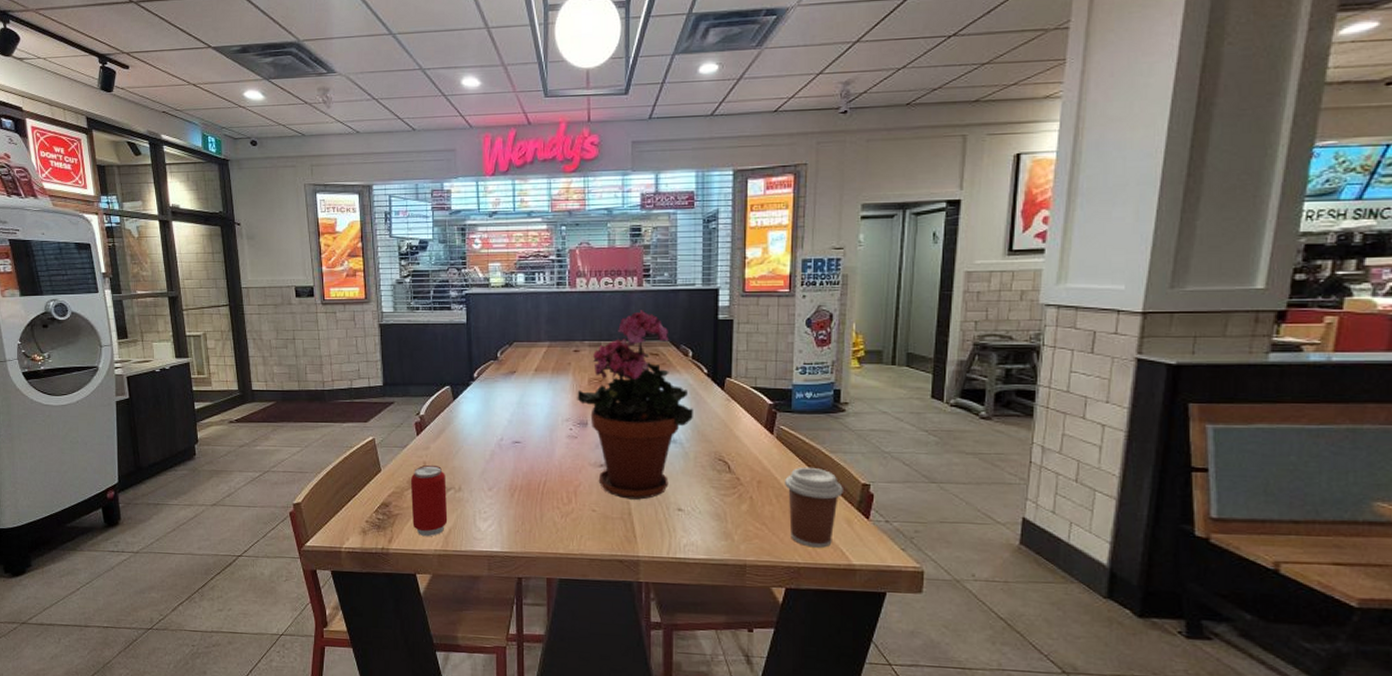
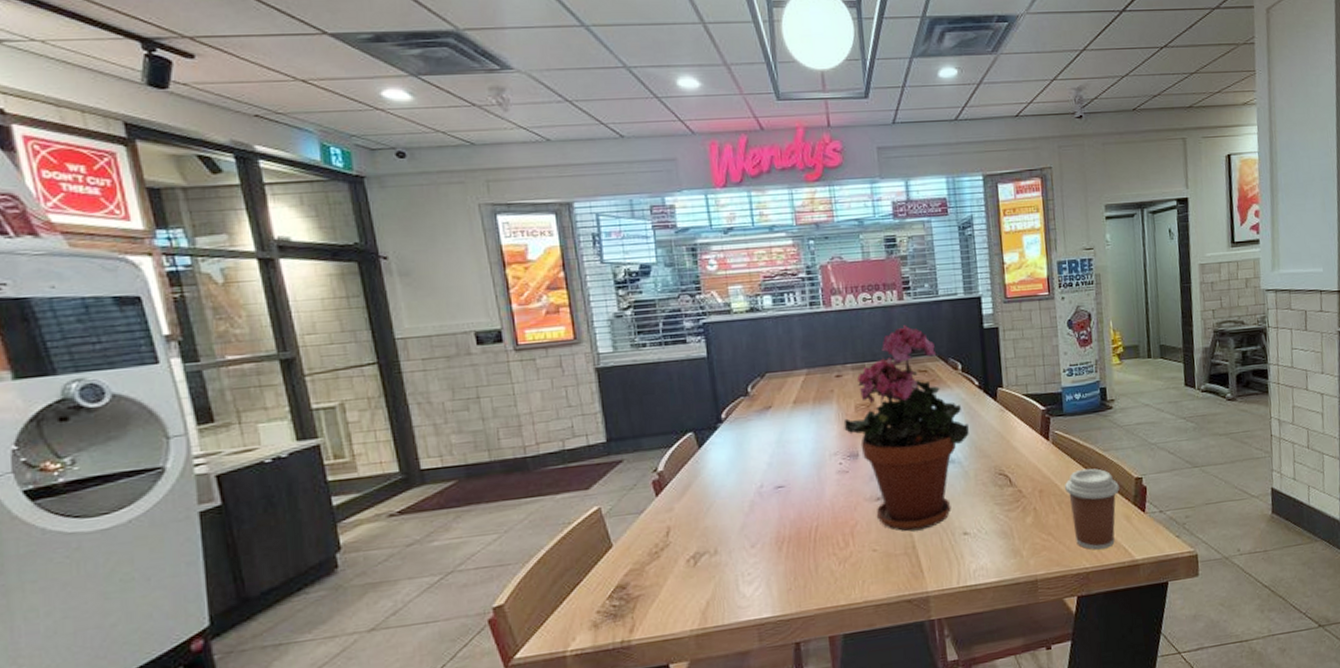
beverage can: present [410,464,448,537] -> none [651,528,704,617]

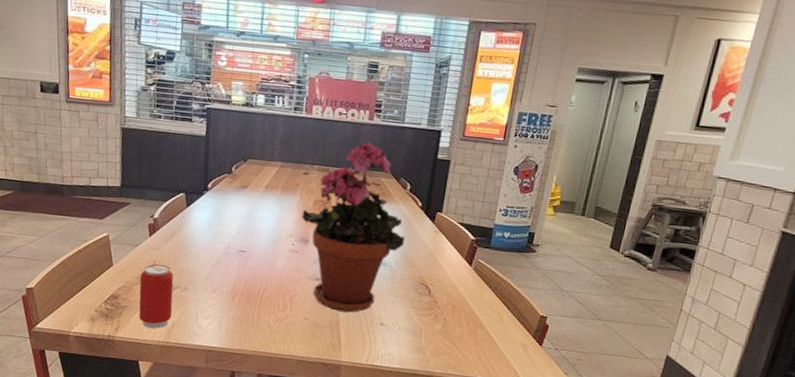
beverage can: none [651,528,704,617] -> present [139,264,174,329]
coffee cup: present [1065,468,1120,550] -> none [474,296,524,367]

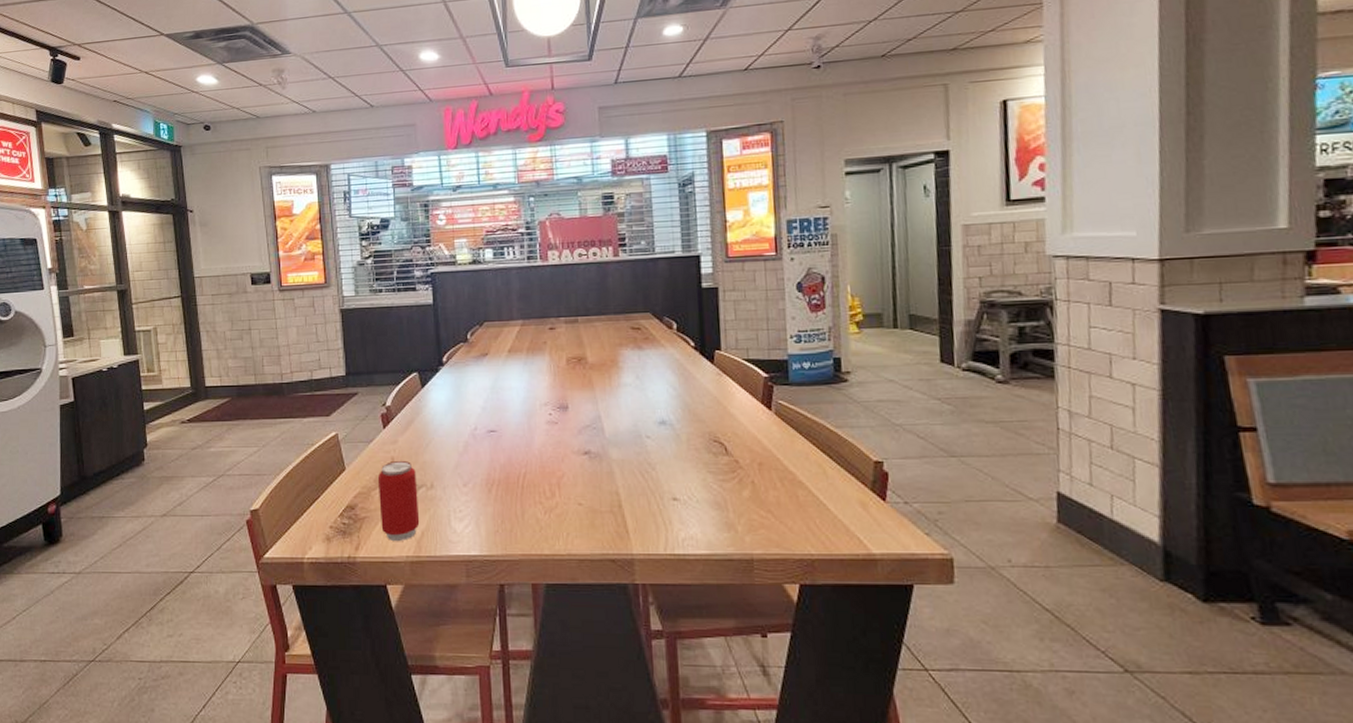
potted plant: present [301,142,405,313] -> none [555,281,682,490]

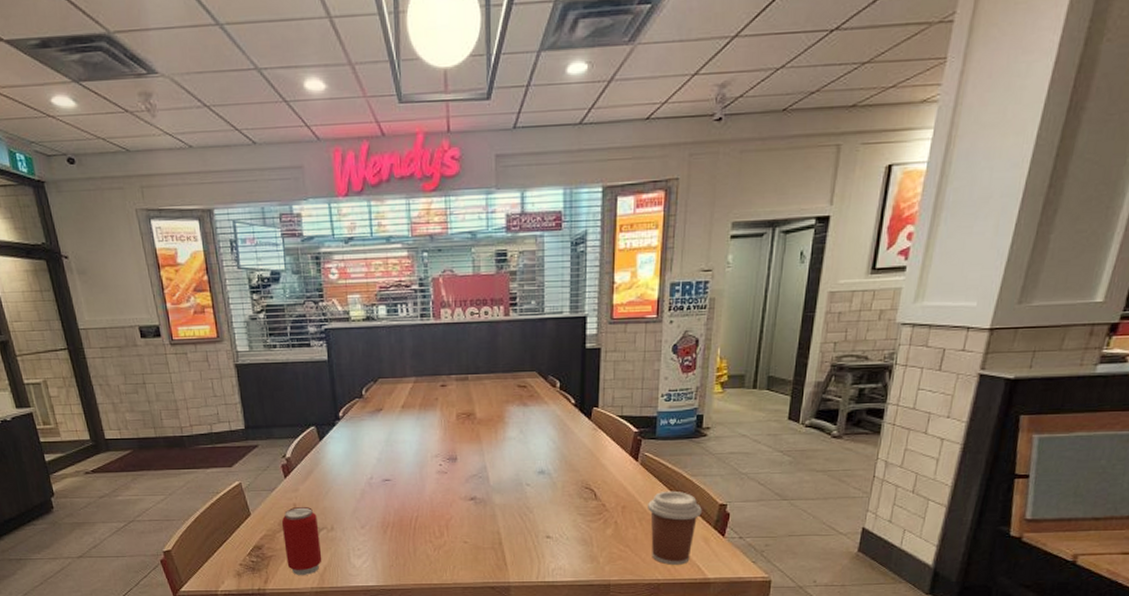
coffee cup: none [788,444,854,536] -> present [648,490,702,565]

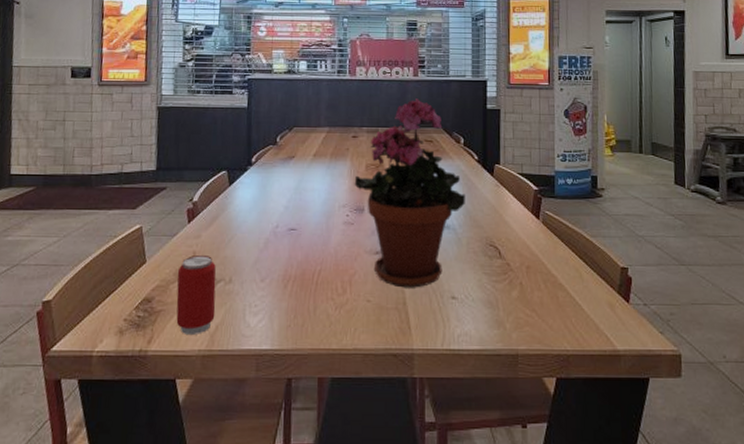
potted plant: none [445,341,561,530] -> present [354,98,465,288]
coffee cup: present [648,490,702,565] -> none [552,251,605,334]

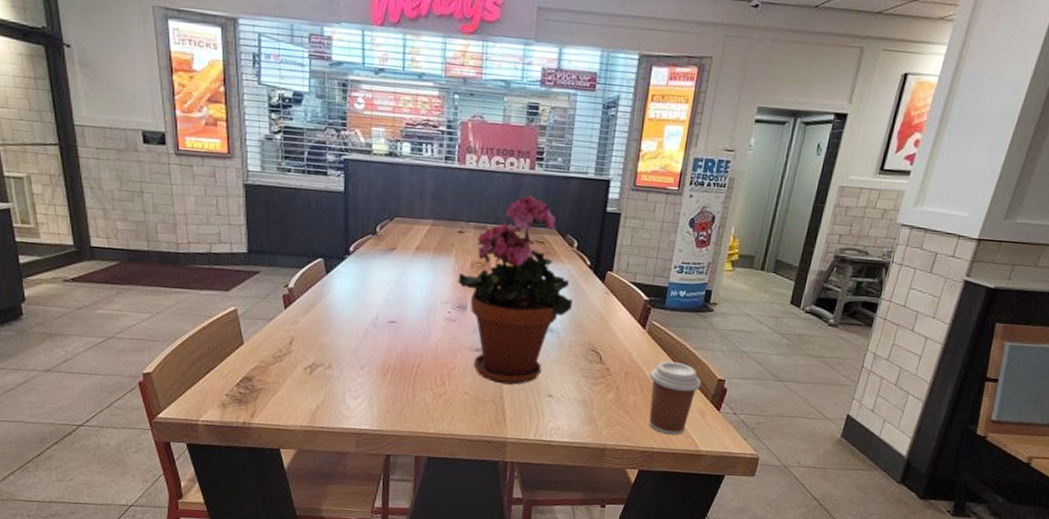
beverage can: present [176,254,216,336] -> none [276,340,316,413]
coffee cup: none [552,251,605,334] -> present [649,361,702,435]

